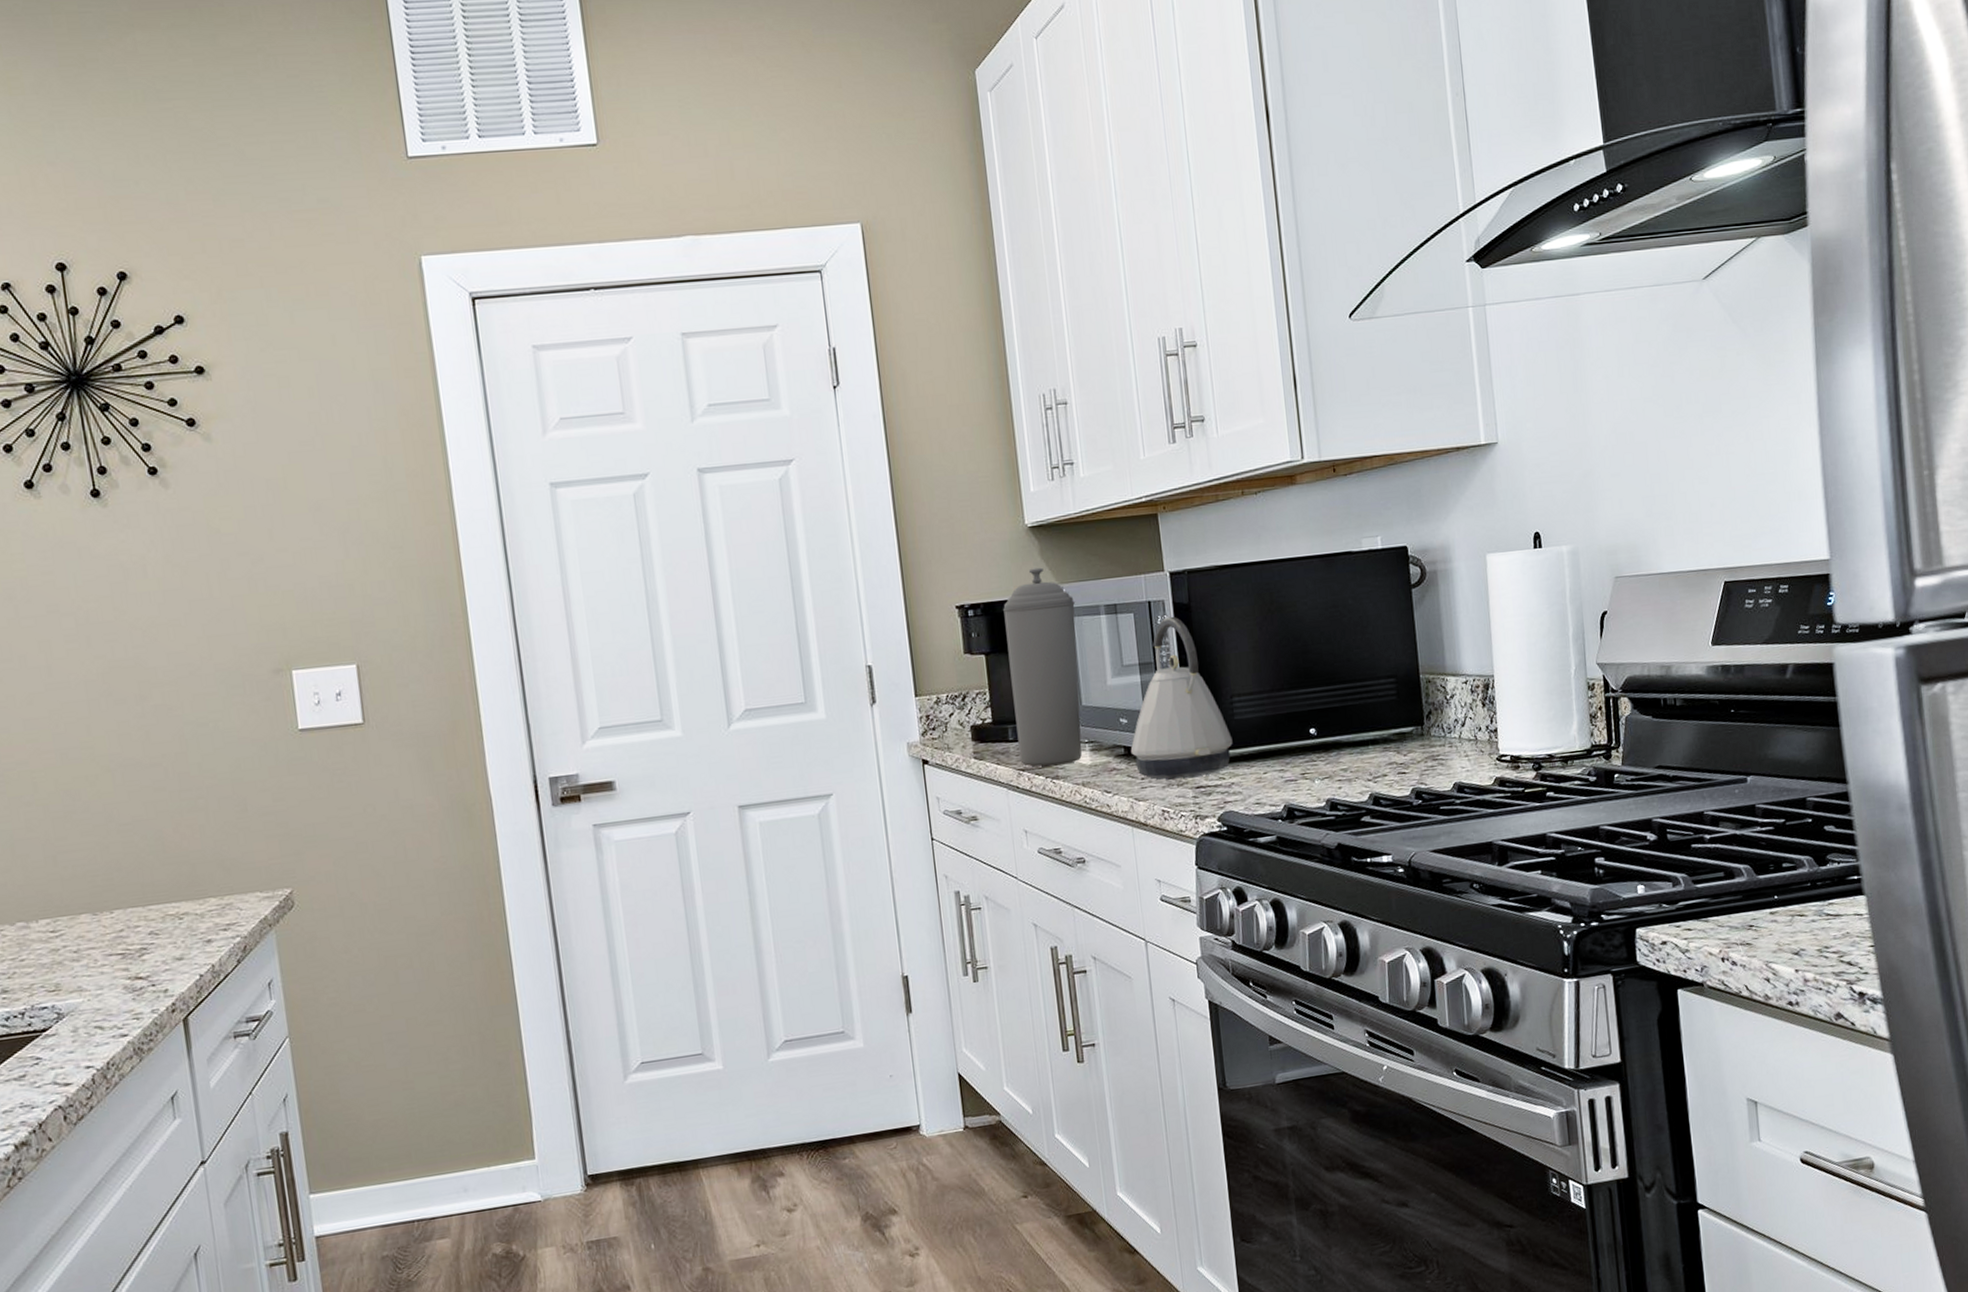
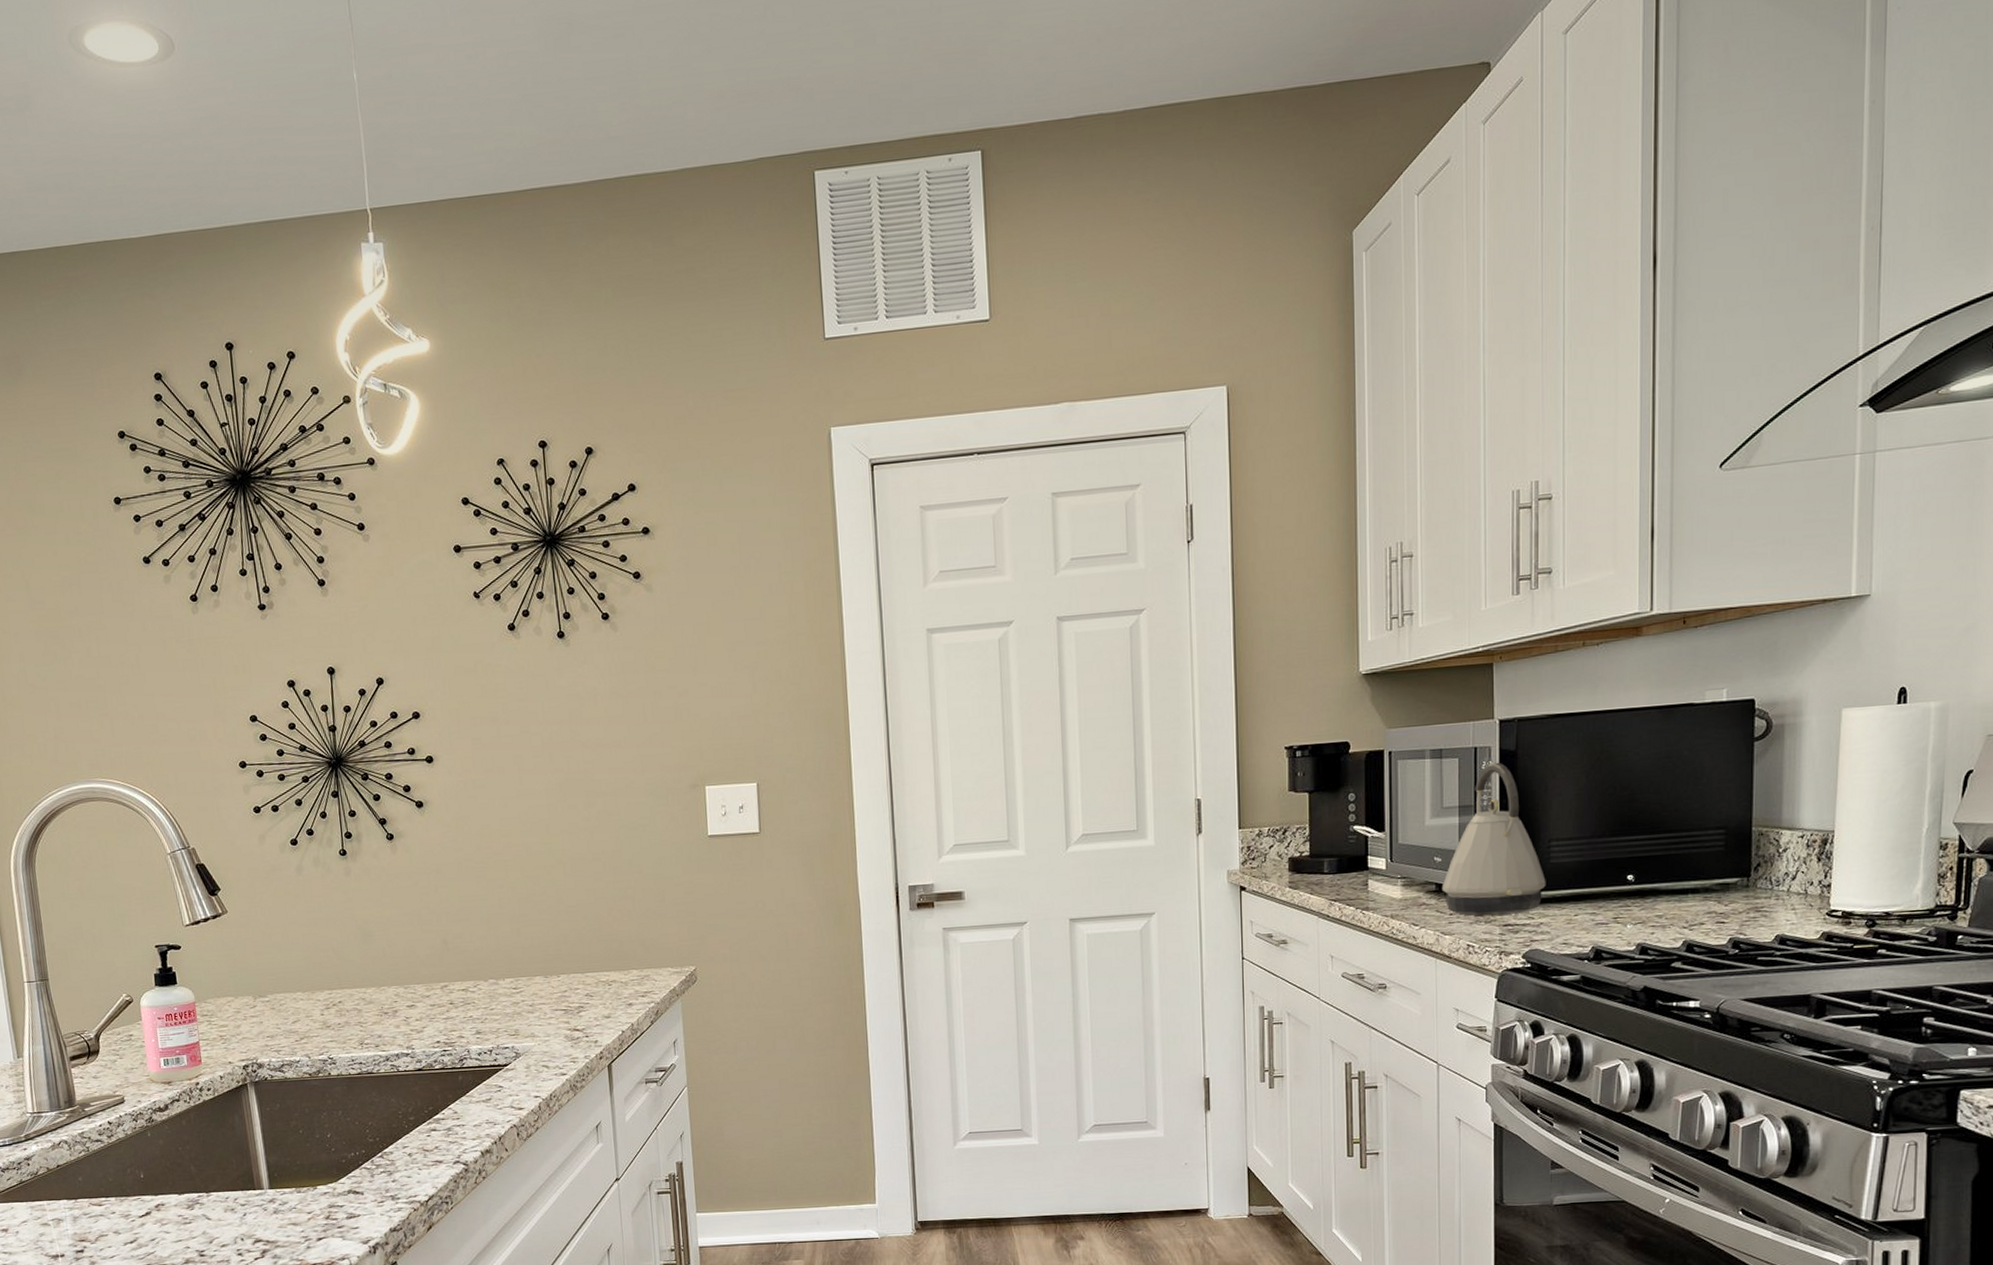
canister: present [1003,567,1082,767] -> none [1330,712,1401,898]

